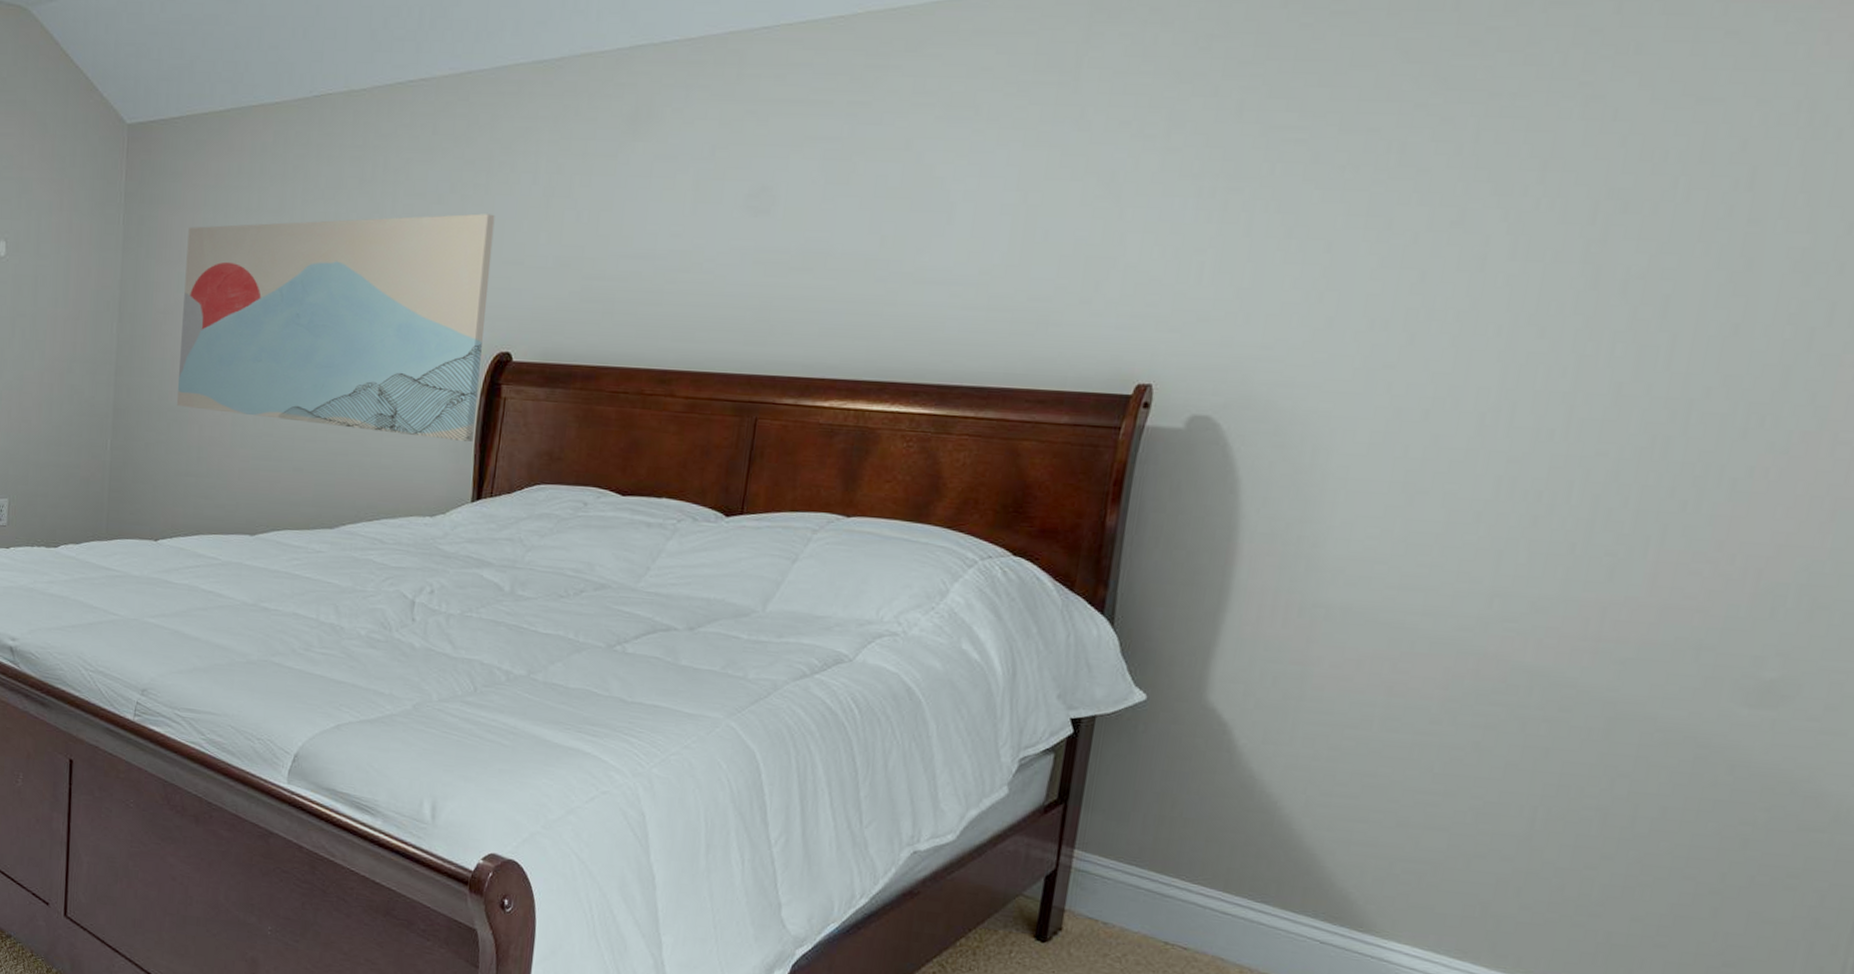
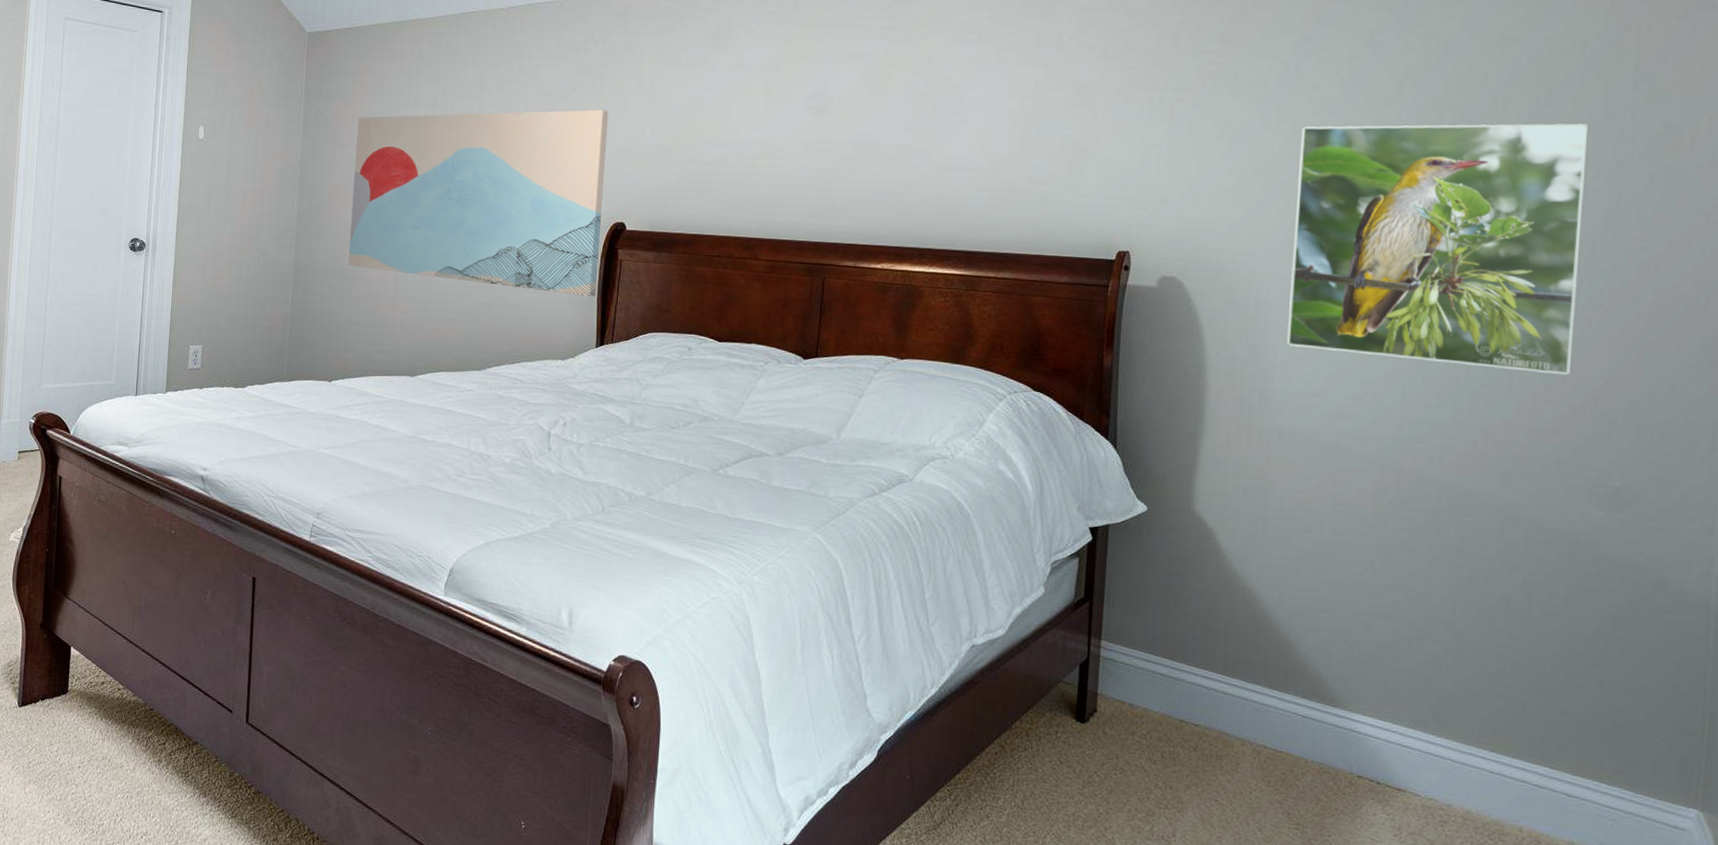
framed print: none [1349,213,1802,540] -> present [1287,123,1588,376]

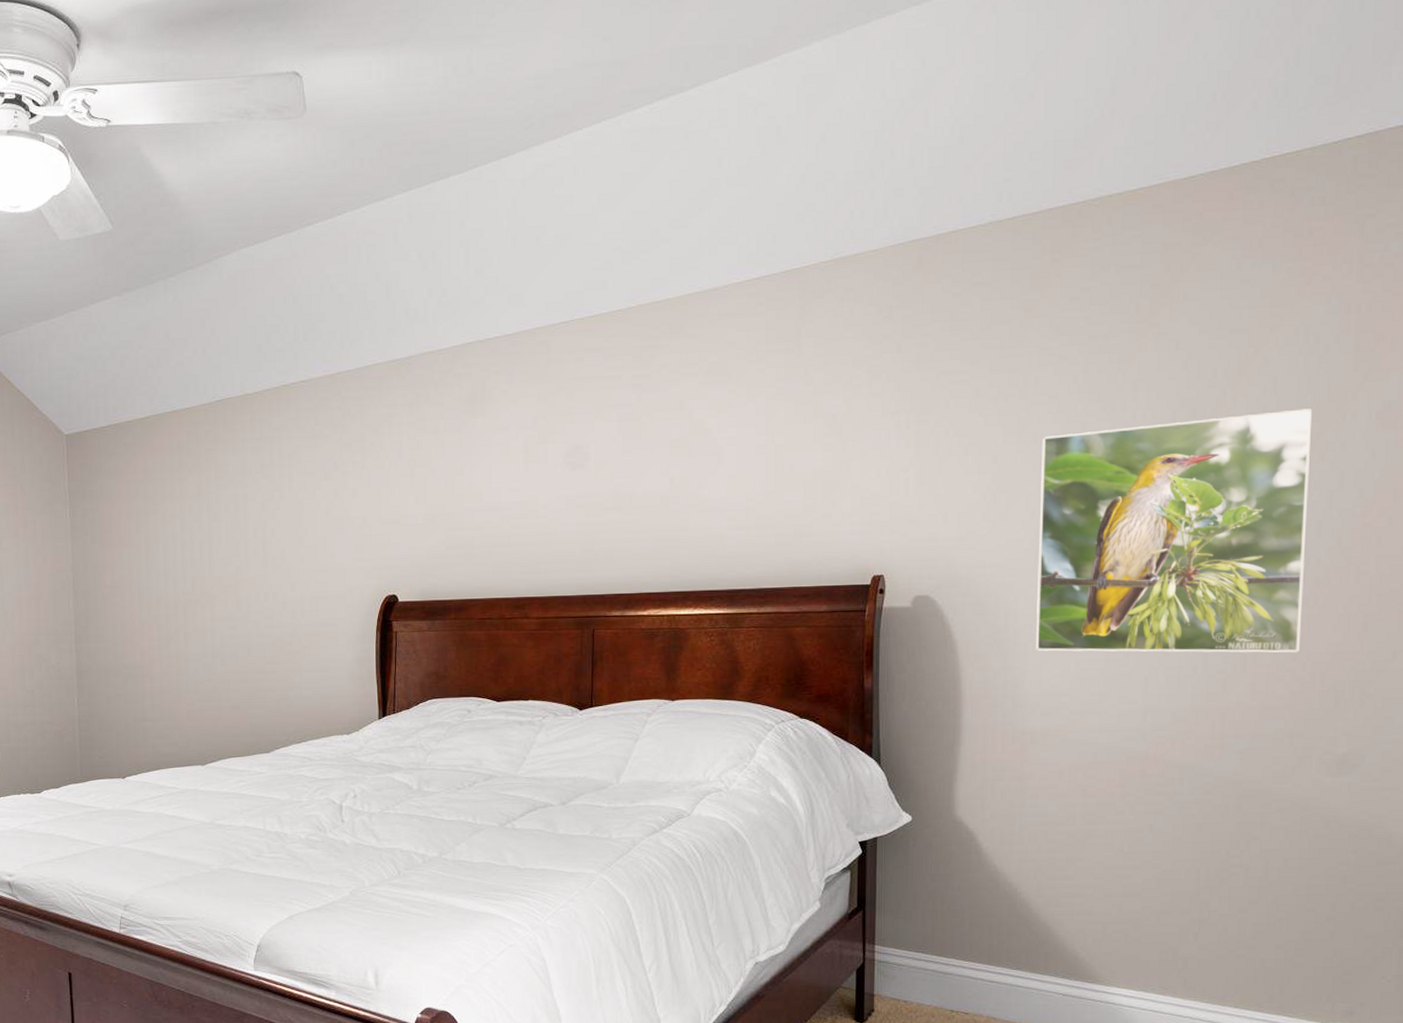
wall art: present [347,109,609,296] -> none [125,485,375,670]

